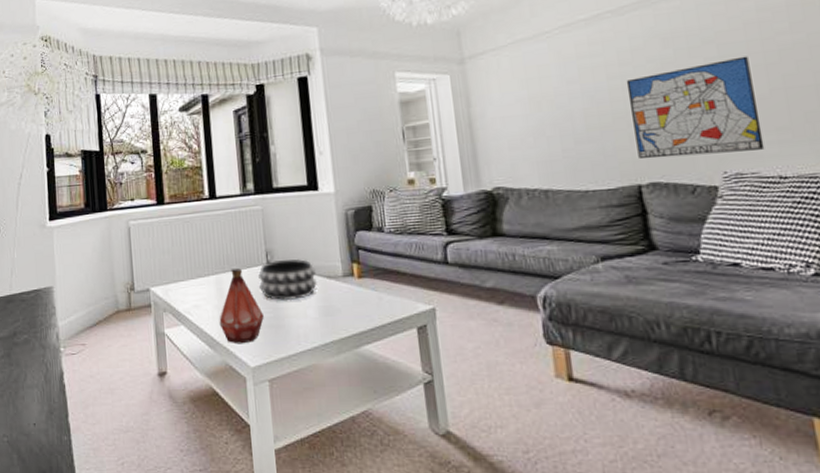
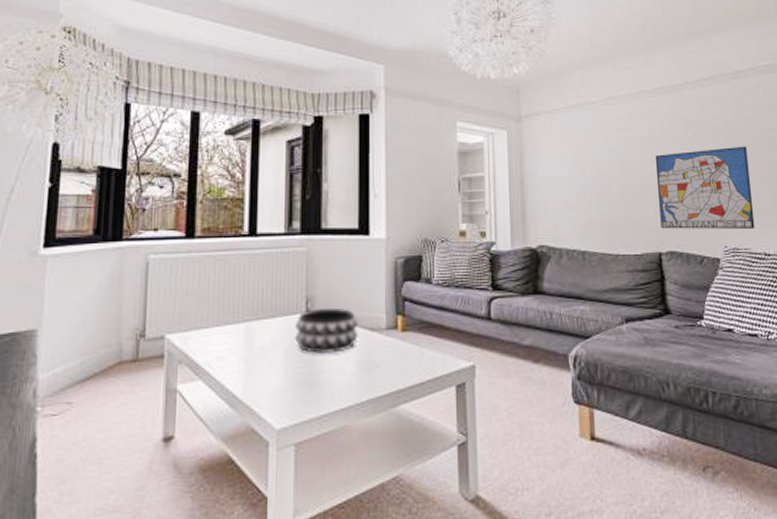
bottle: present [219,268,264,344] -> none [244,316,296,403]

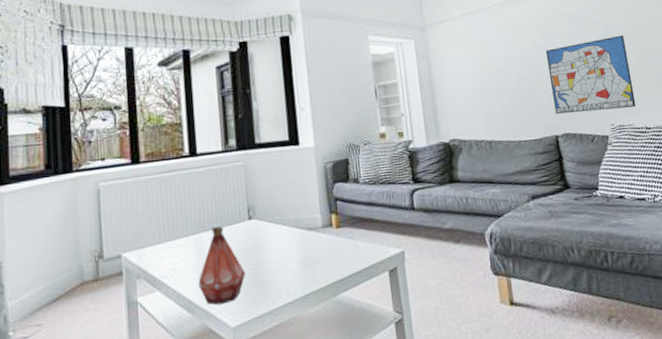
bottle: none [244,316,296,403] -> present [198,226,245,305]
decorative bowl: present [295,309,358,355] -> none [240,213,298,256]

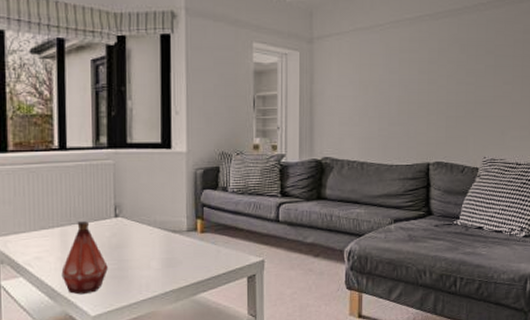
wall art: present [545,35,636,115] -> none [431,68,513,143]

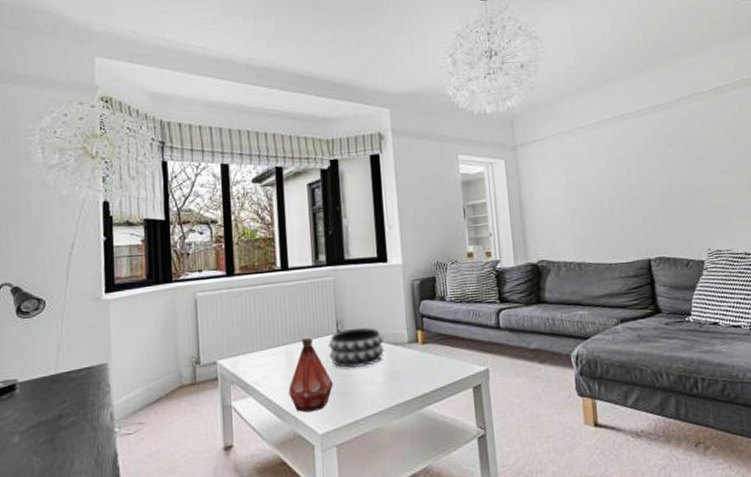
decorative bowl: none [105,214,162,254] -> present [328,327,384,369]

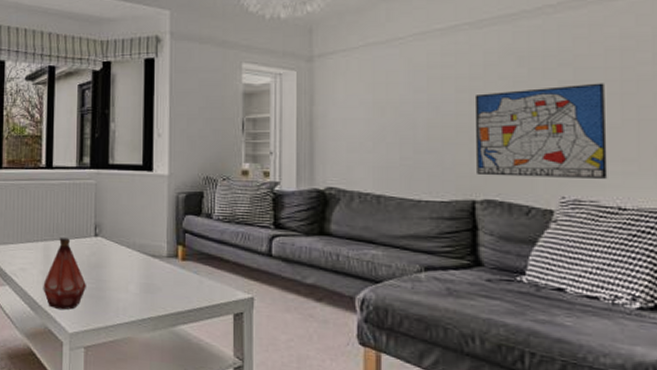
decorative bowl: present [328,327,384,369] -> none [85,234,141,275]
wall art: none [641,157,736,238] -> present [474,83,608,179]

